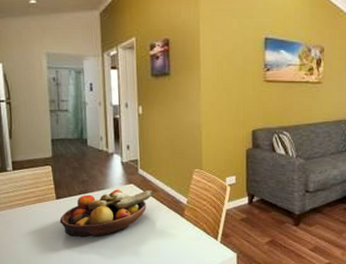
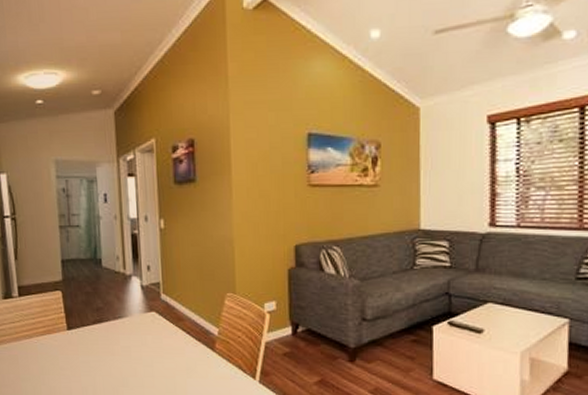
fruit bowl: present [59,189,153,238] -> none [71,318,178,375]

